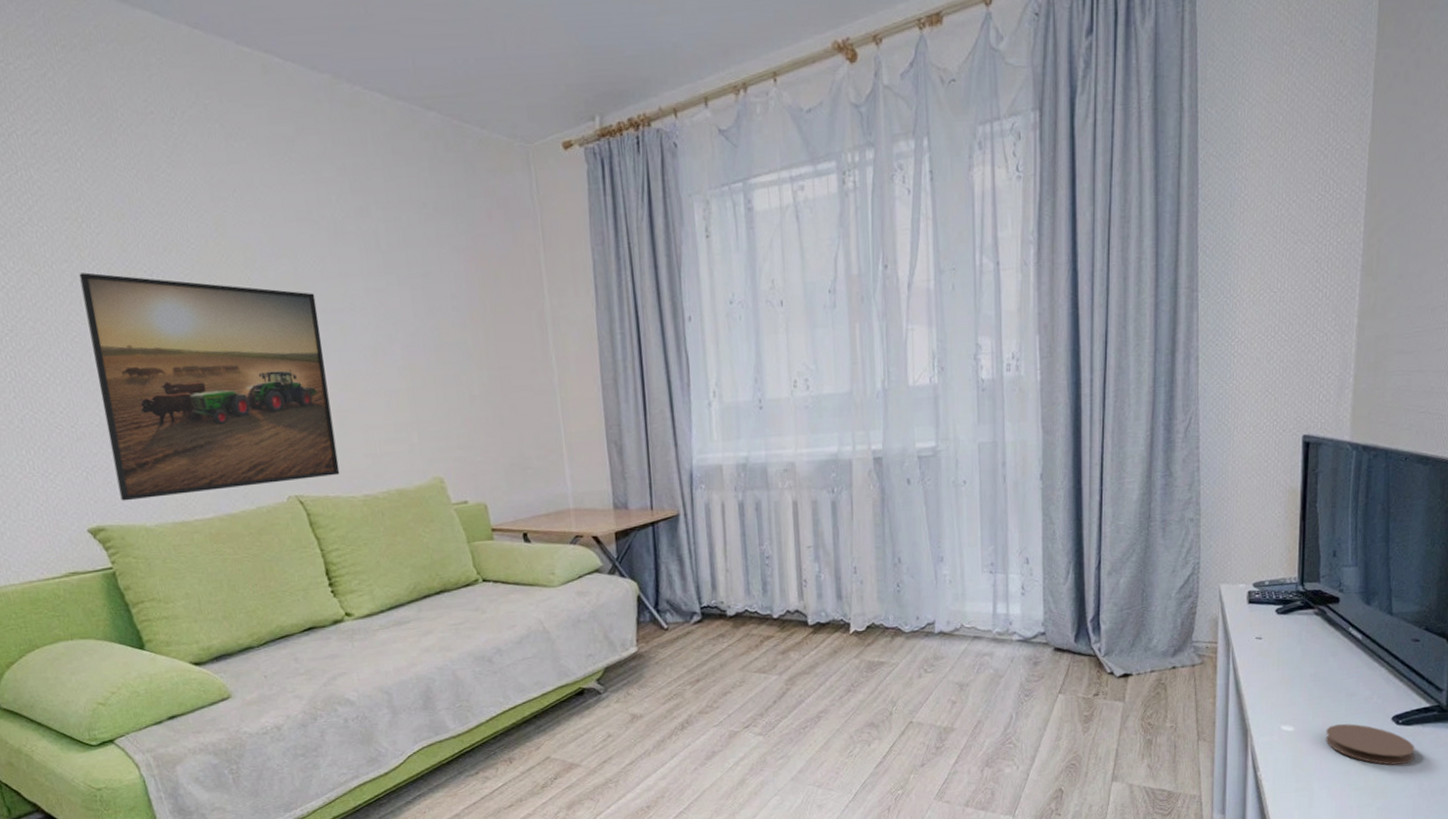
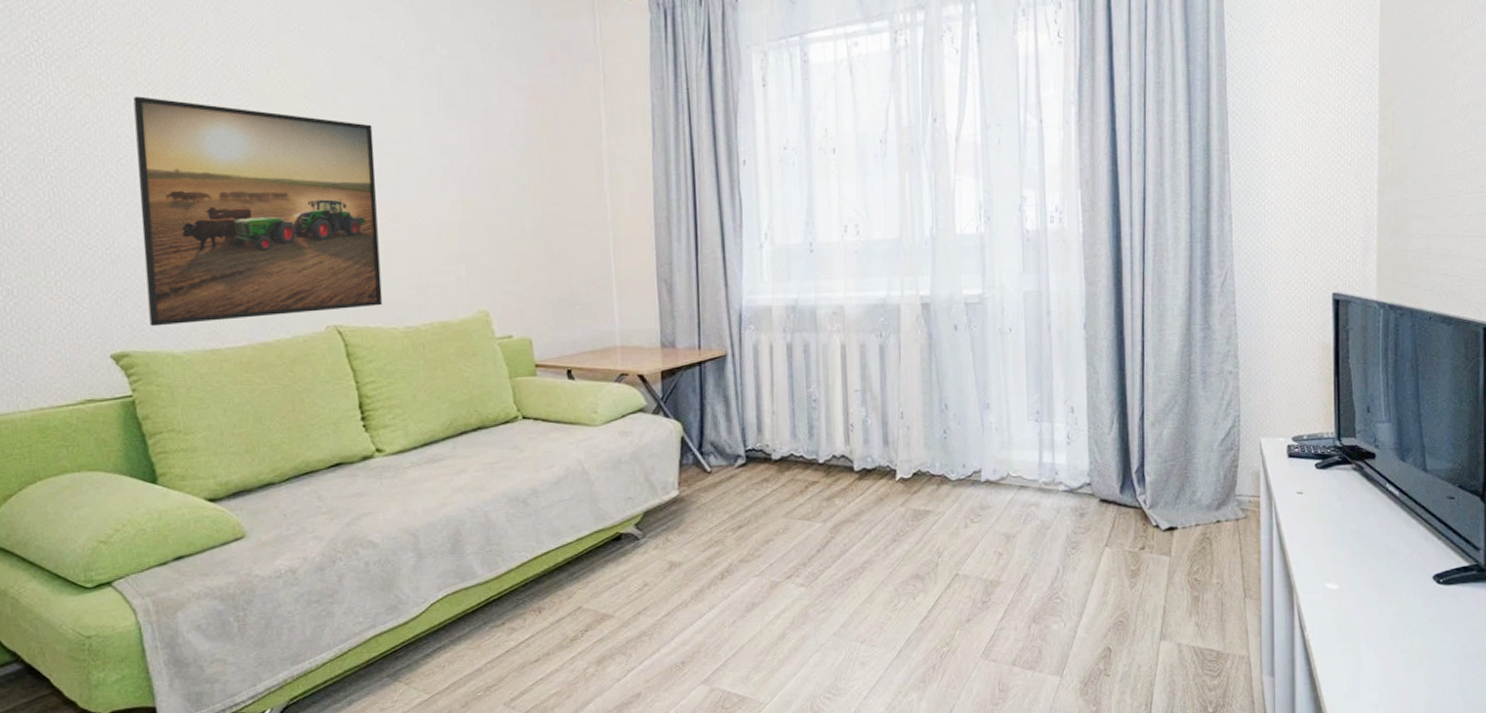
coaster: present [1325,724,1415,765] -> none [1370,582,1457,626]

